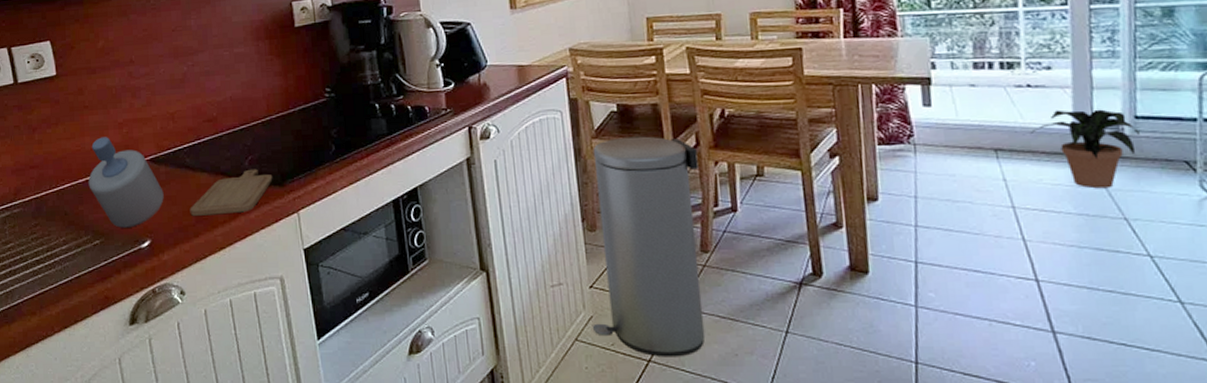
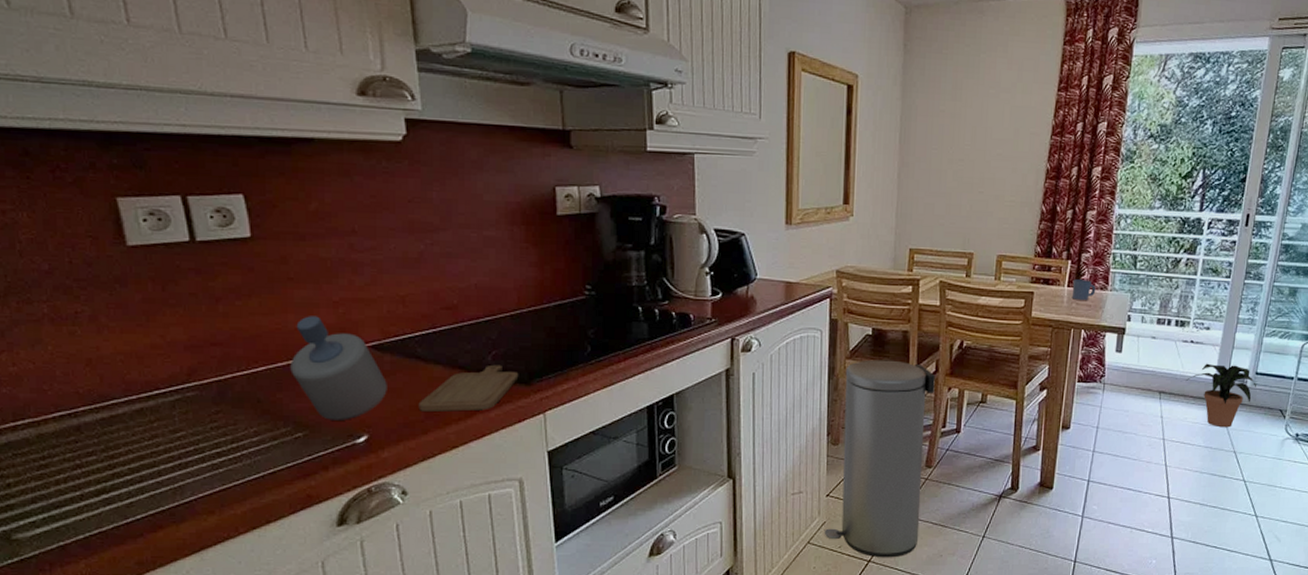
mug: none [849,27,883,53] -> present [1071,279,1096,301]

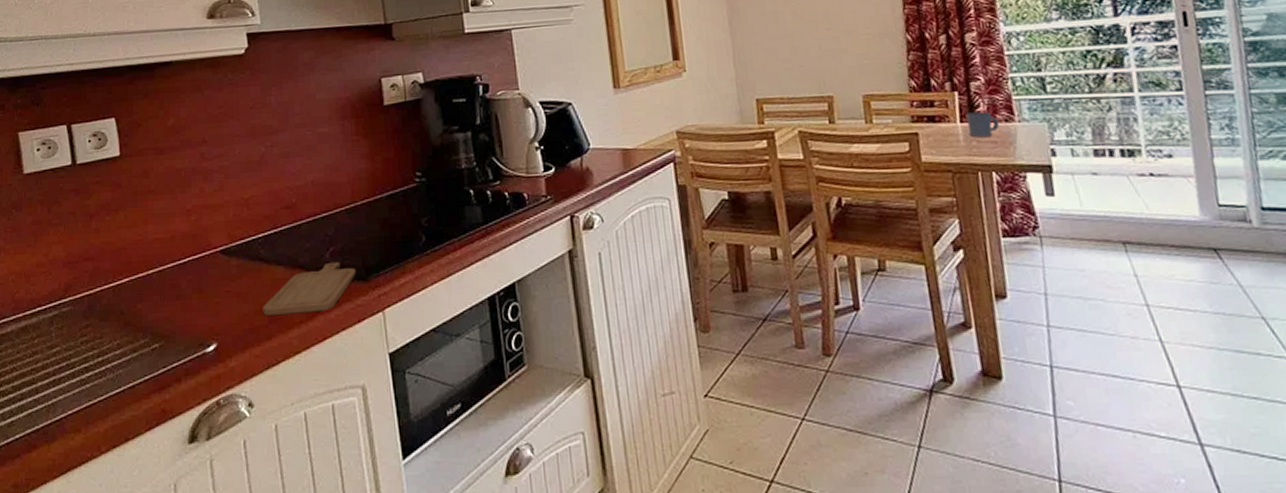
soap dispenser: present [290,316,387,420] -> none [149,225,234,329]
pedal bin: present [824,359,935,558] -> none [704,226,832,477]
potted plant: present [1185,363,1256,428] -> none [1157,199,1268,285]

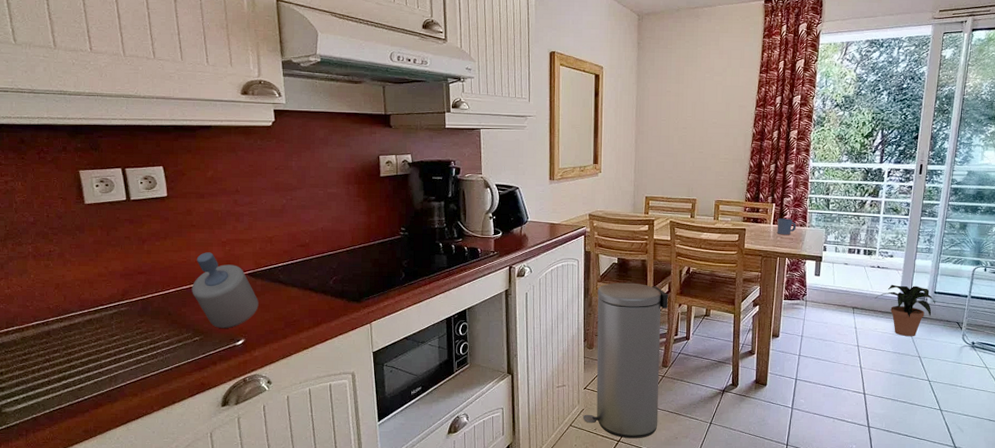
soap dispenser: none [149,225,234,329] -> present [192,252,259,328]
chopping board: present [262,261,356,317] -> none [280,287,352,323]
pedal bin: none [704,226,832,477] -> present [582,282,668,439]
potted plant: none [1157,199,1268,285] -> present [874,284,935,337]

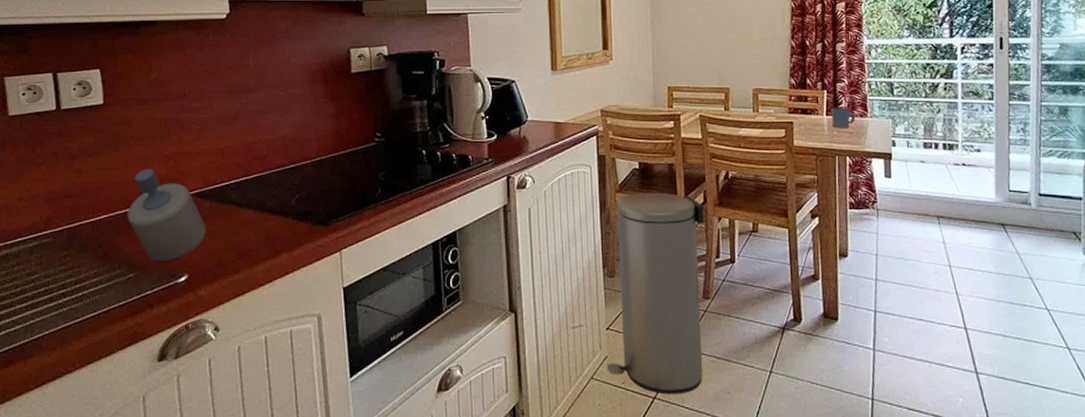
potted plant: present [874,284,935,337] -> none [963,186,1042,252]

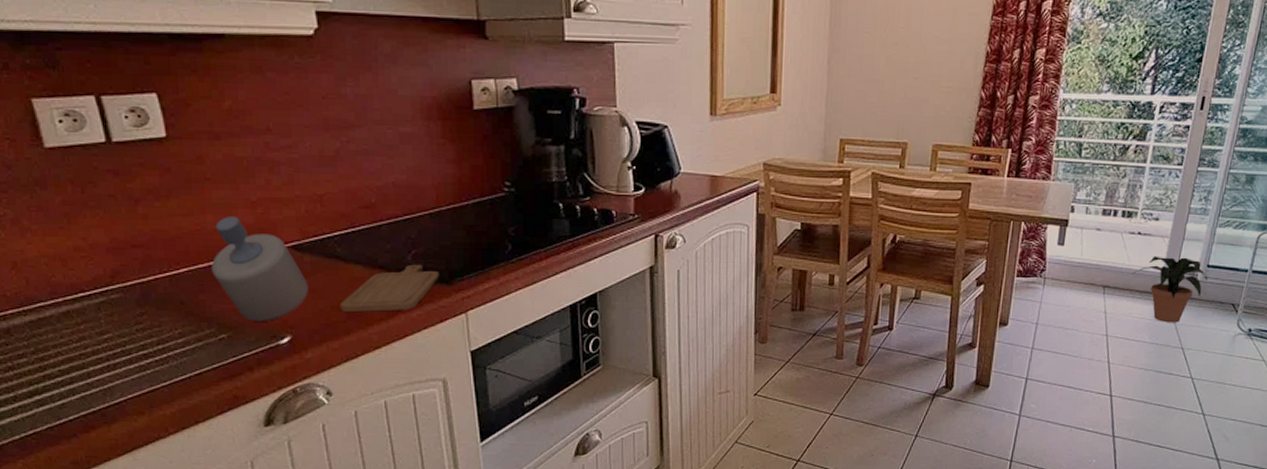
chopping board: none [231,207,318,253] -> present [340,264,440,313]
pedal bin: present [606,192,705,395] -> none [752,255,867,458]
mug: present [831,108,856,129] -> none [1011,169,1038,192]
potted plant: none [963,186,1042,252] -> present [1131,256,1208,323]

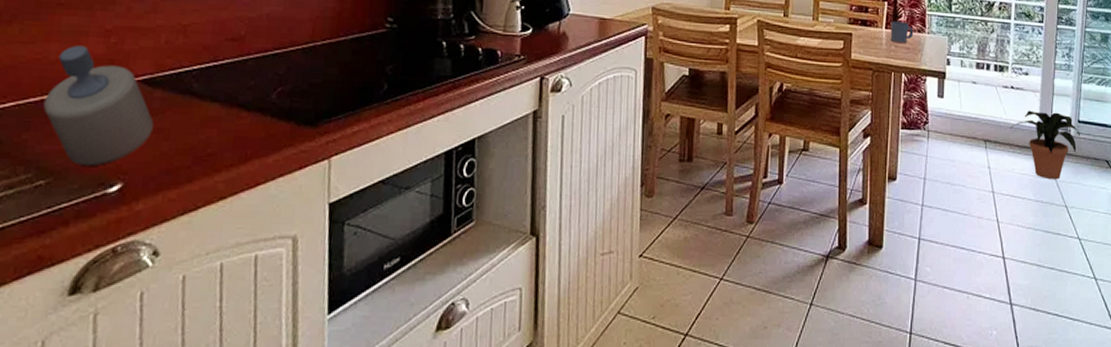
chopping board: present [340,264,440,313] -> none [186,103,305,157]
mug: none [1011,169,1038,192] -> present [890,21,914,44]

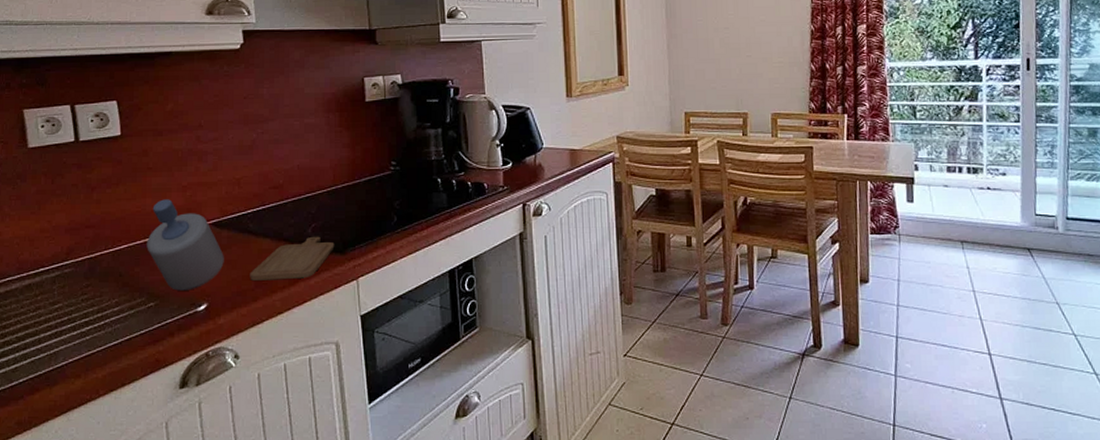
chopping board: none [186,103,305,157] -> present [250,236,335,282]
mug: present [890,21,914,44] -> none [851,132,877,153]
potted plant: present [1009,110,1080,180] -> none [988,210,1069,277]

